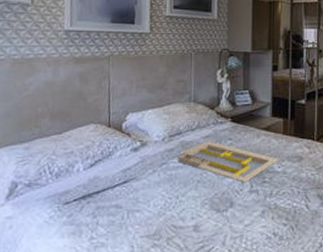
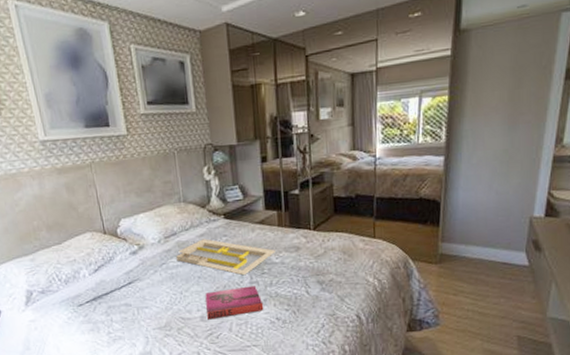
hardback book: none [201,195,261,230] -> present [205,285,264,320]

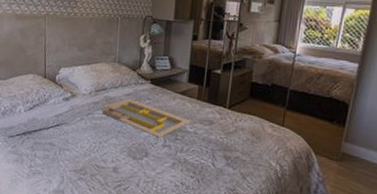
hardback book: present [205,285,264,320] -> none [119,147,172,174]

